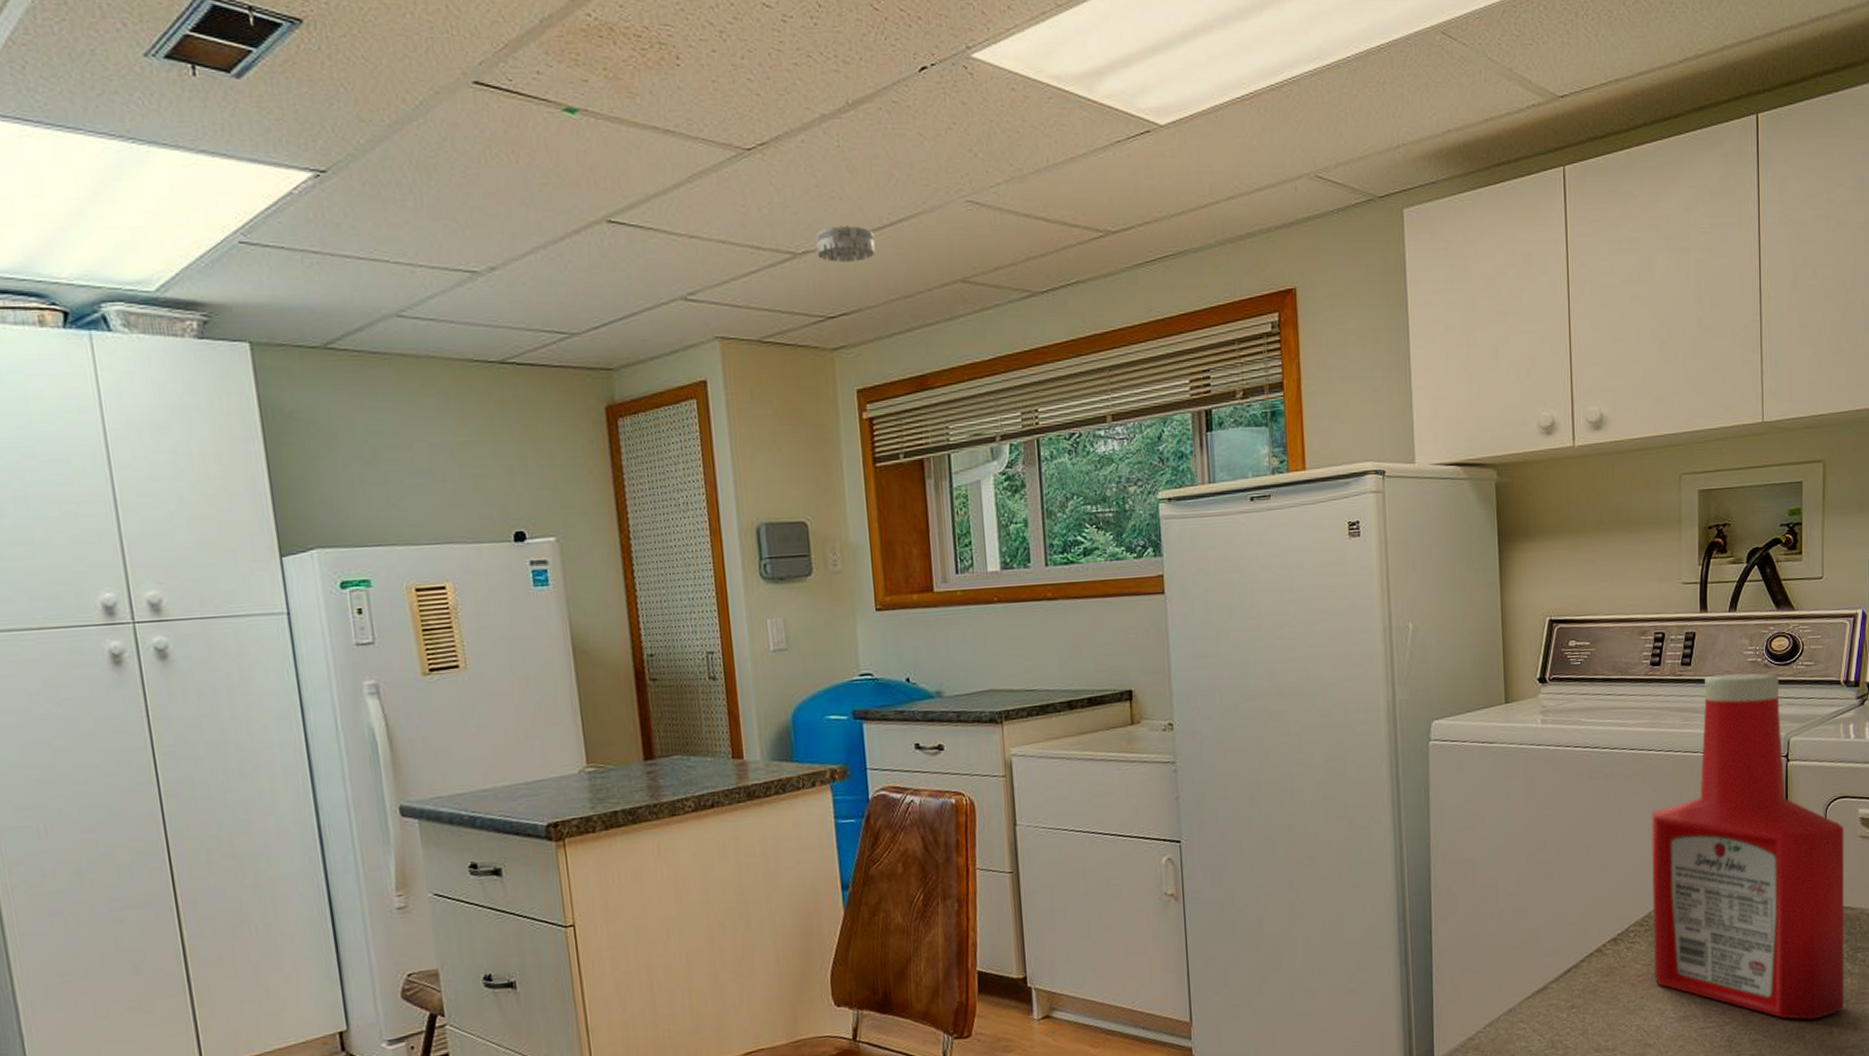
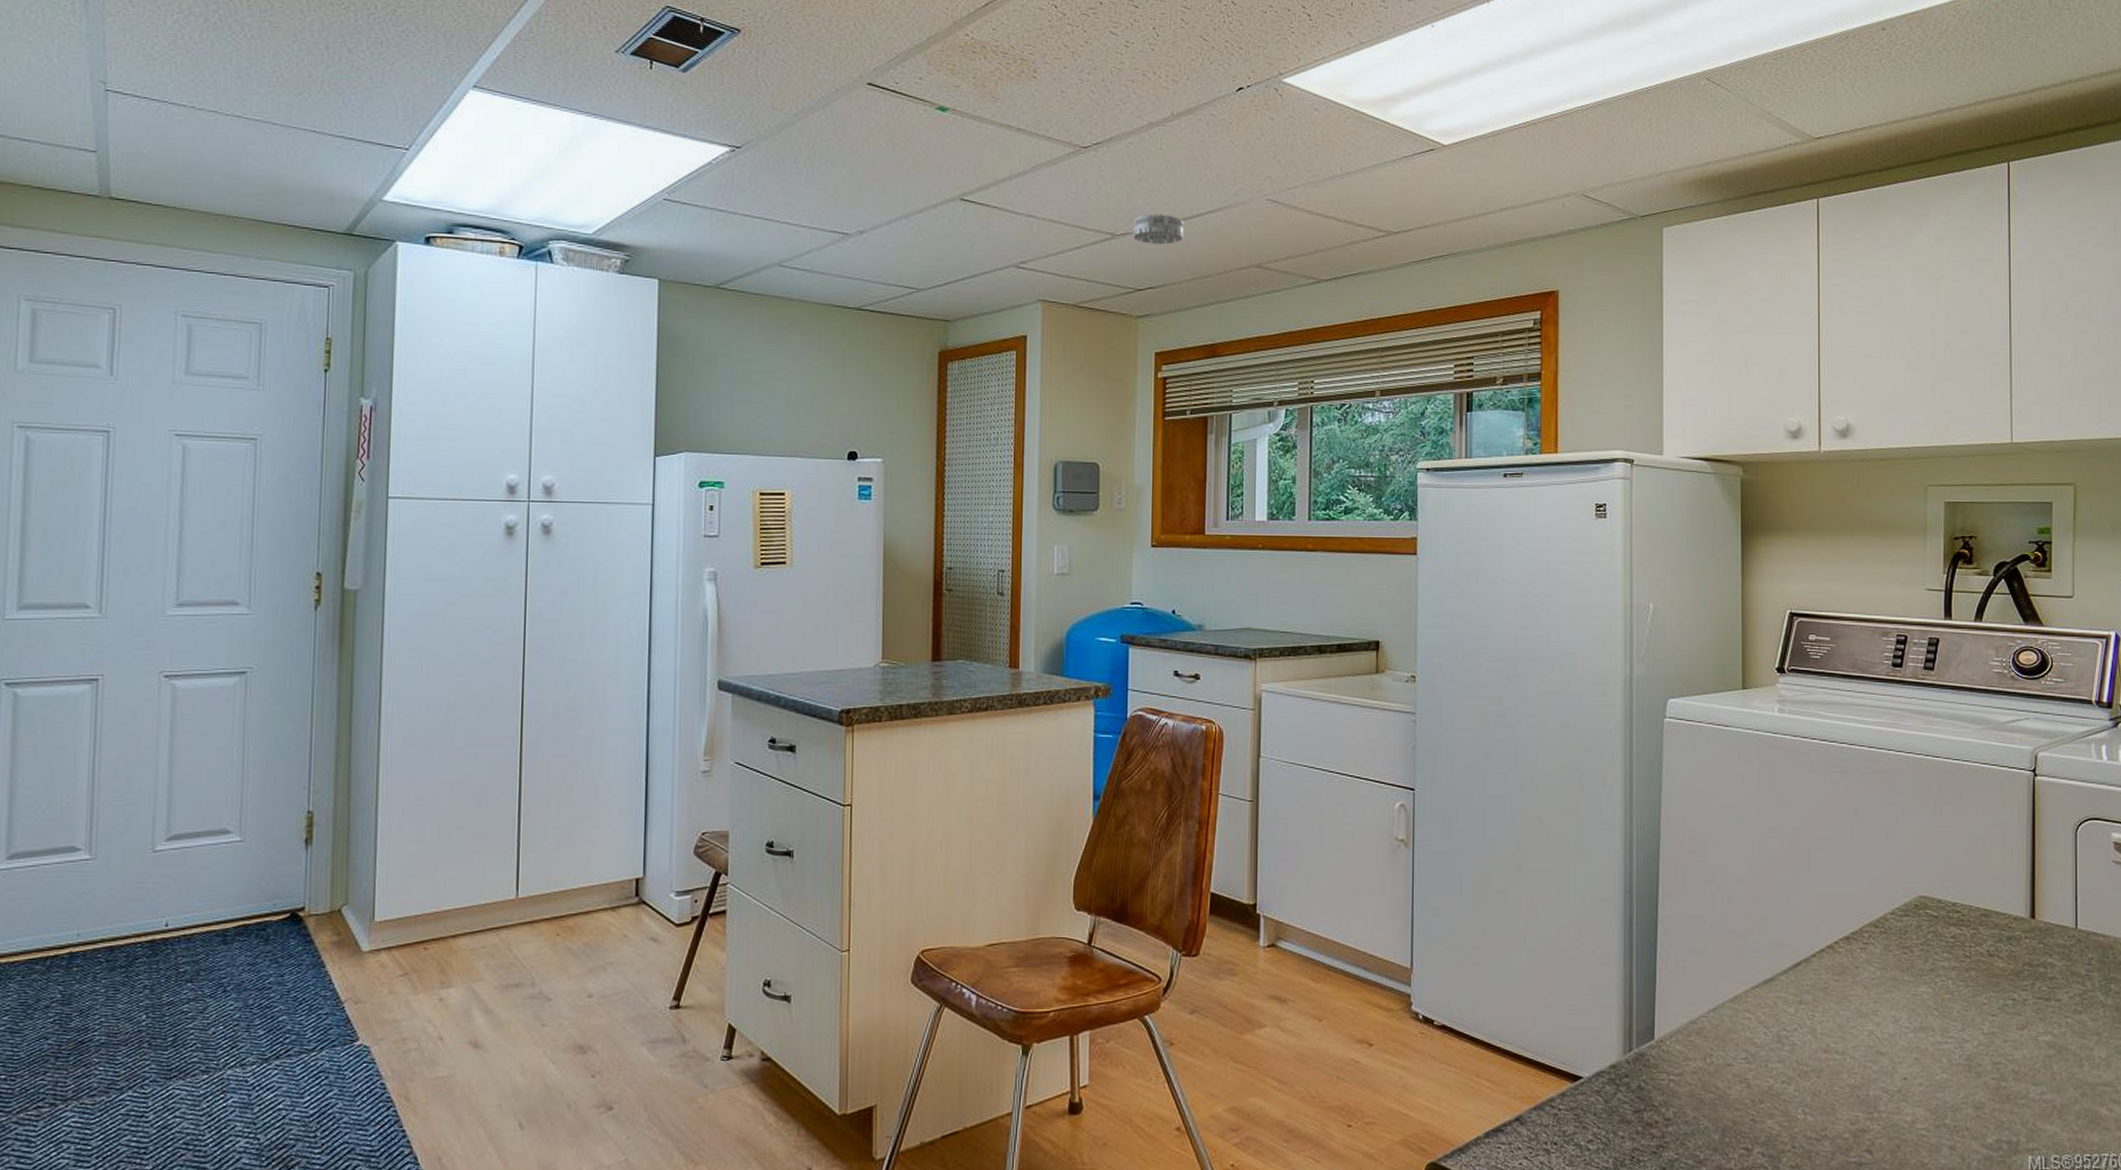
ketchup bottle: present [1651,673,1845,1020] -> none [1888,682,2097,1050]

